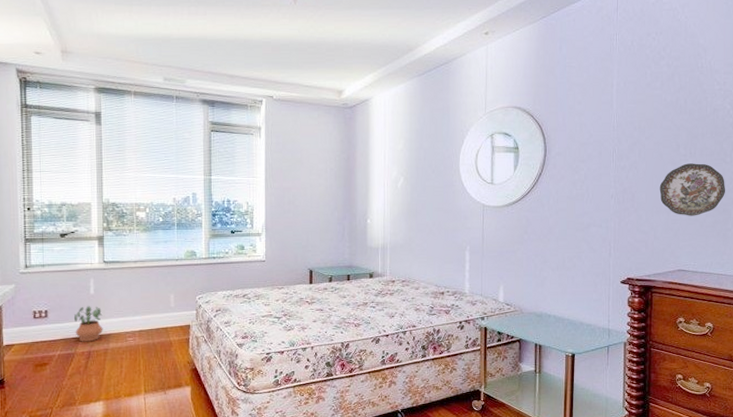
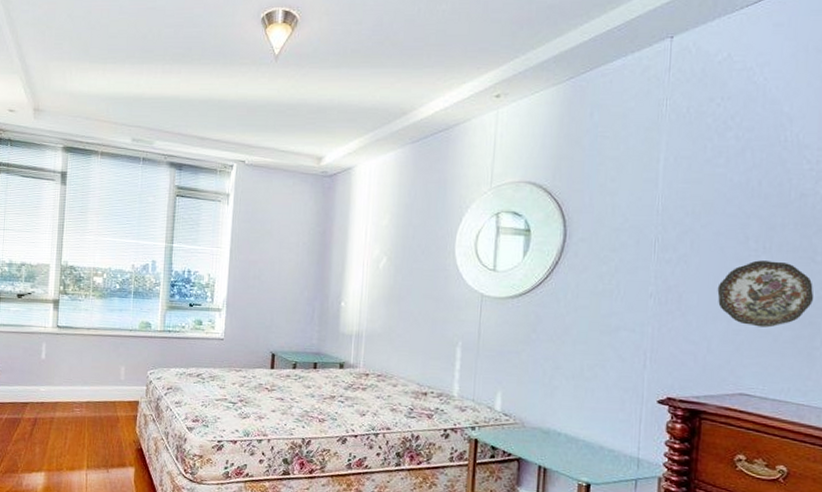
potted plant: present [74,306,103,342] -> none [23,371,52,408]

